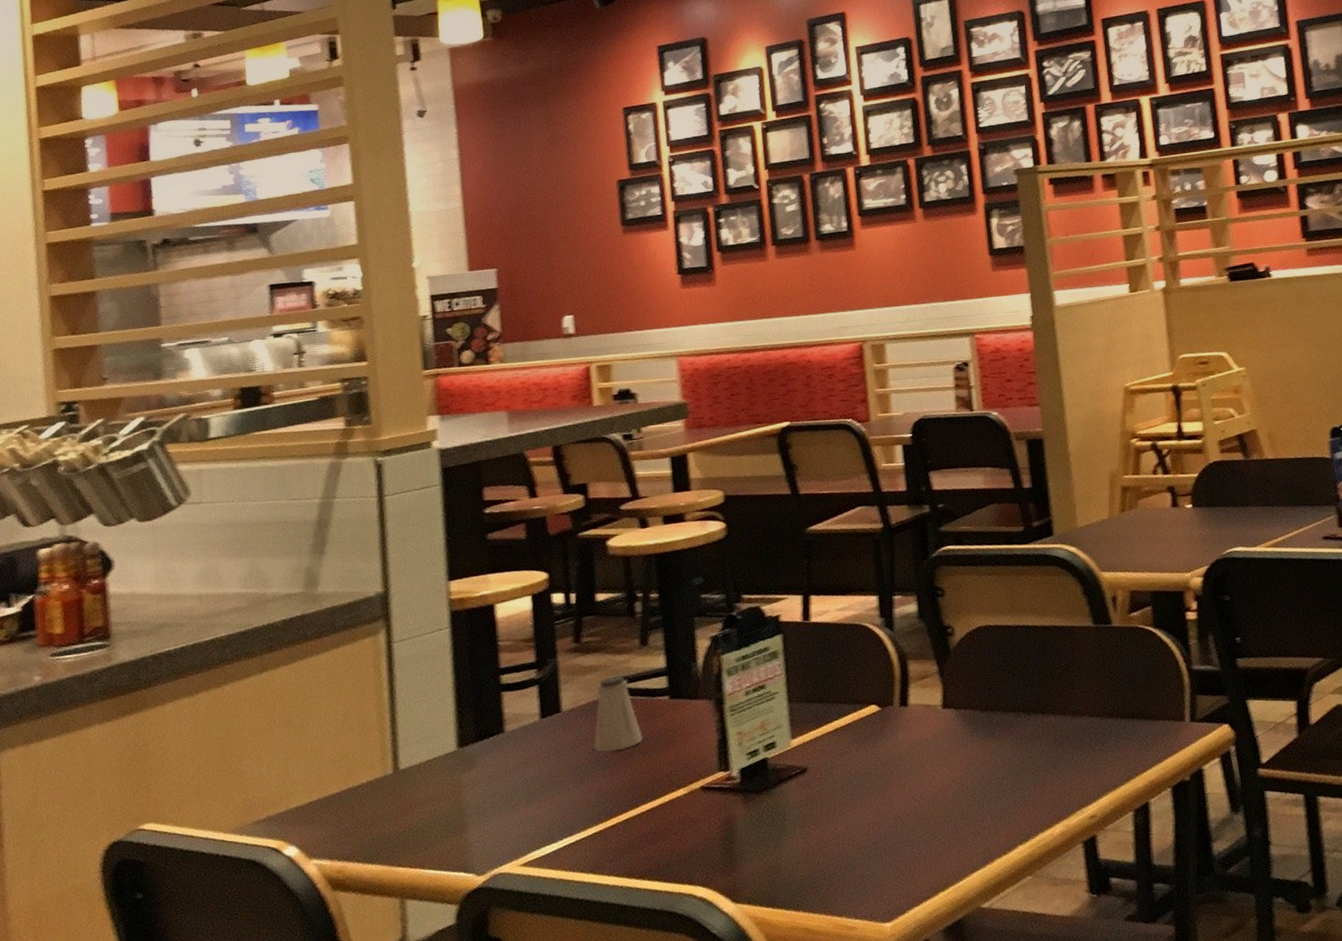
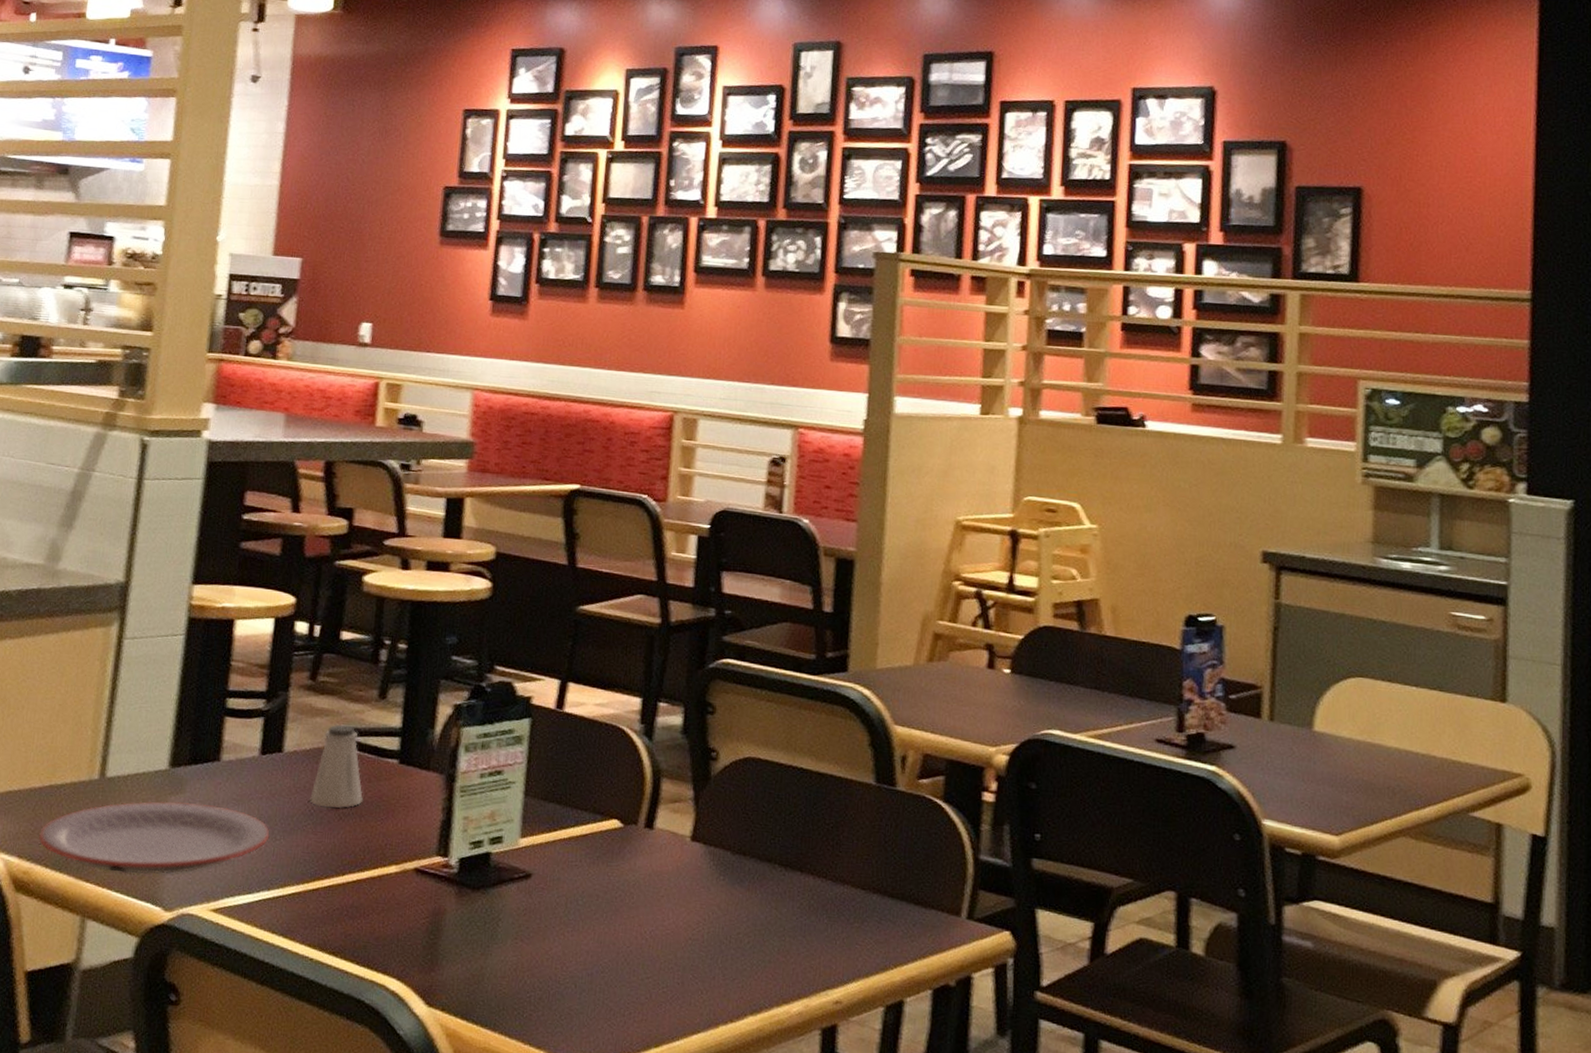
plate: none [346,772,563,853] -> present [39,801,270,875]

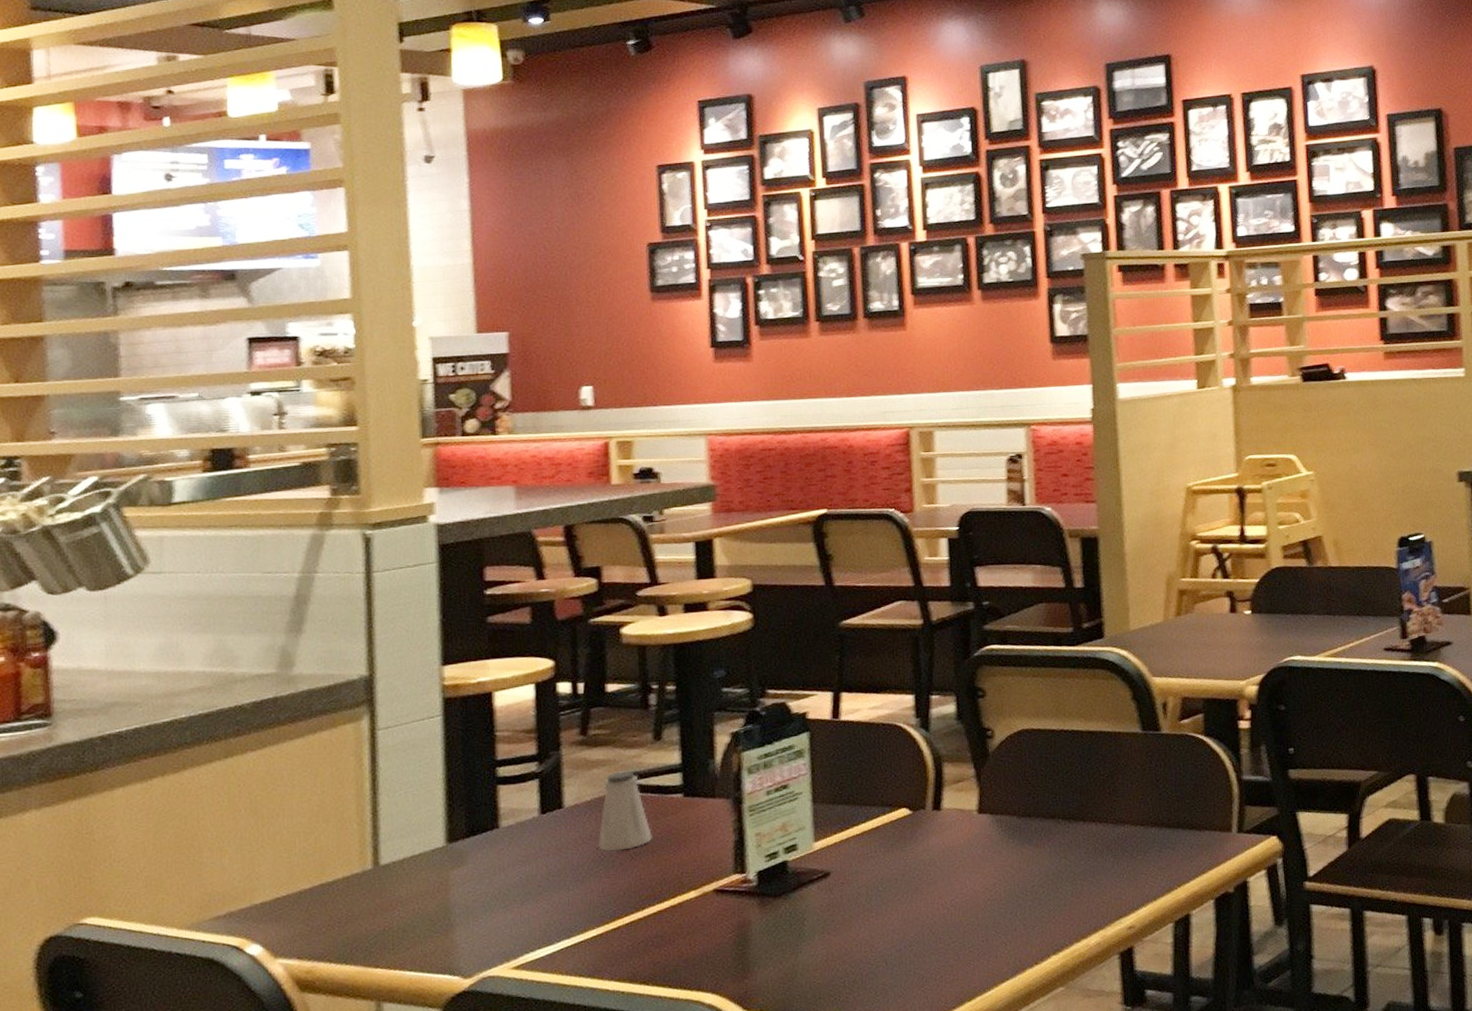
plate: present [39,801,270,875] -> none [317,870,562,954]

